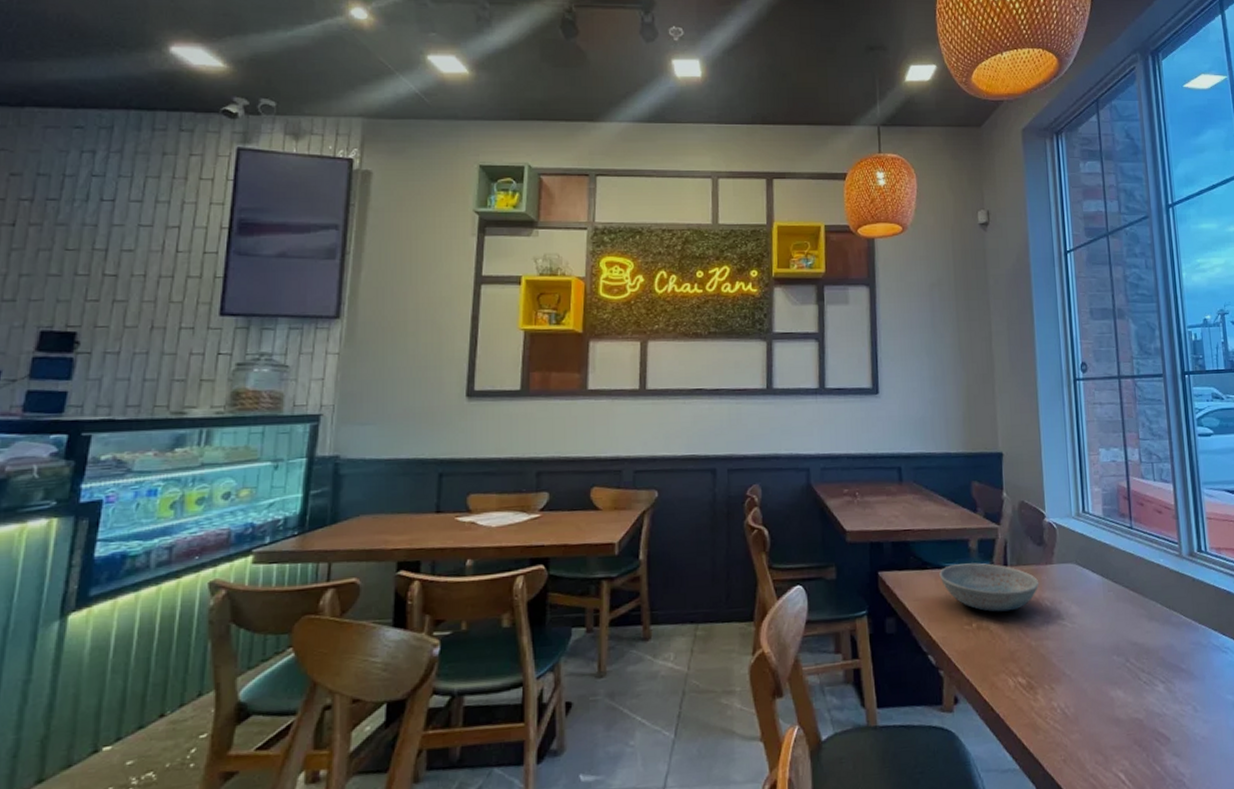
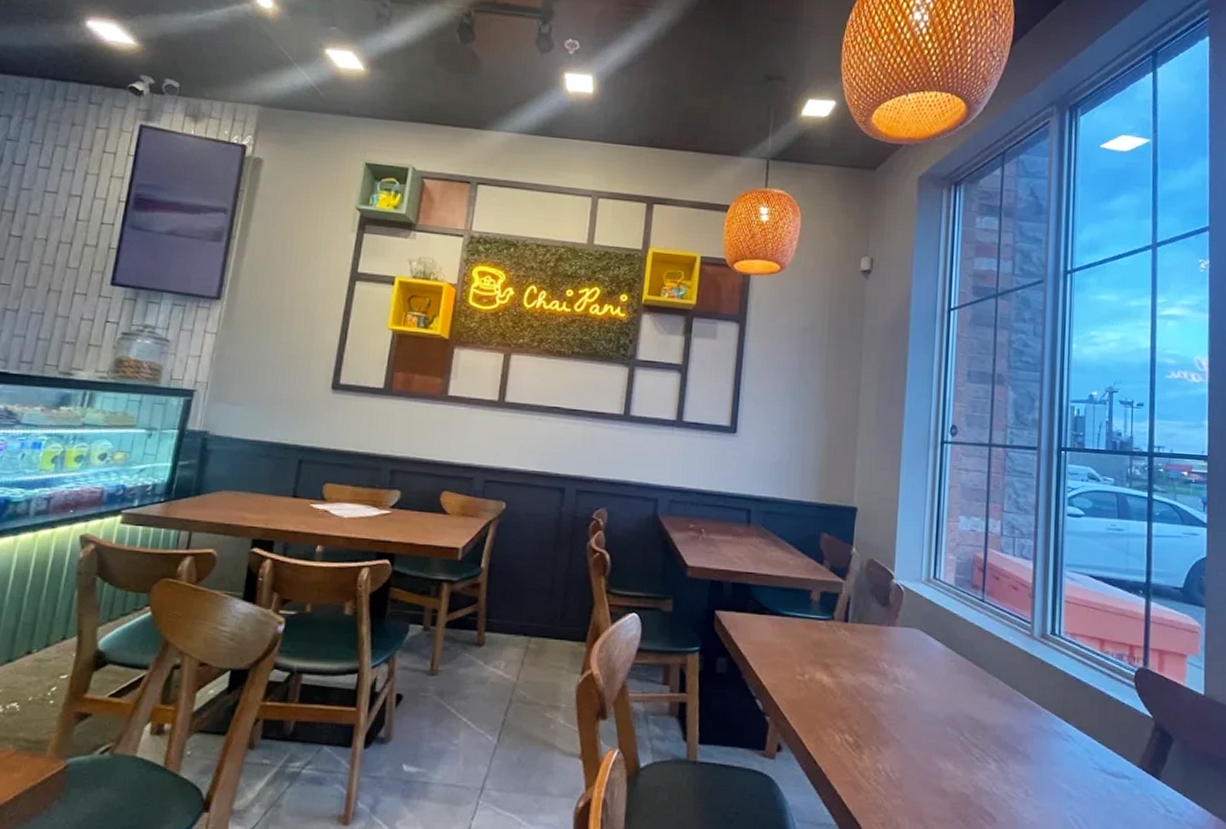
dish: present [939,562,1039,612] -> none [777,613,879,668]

